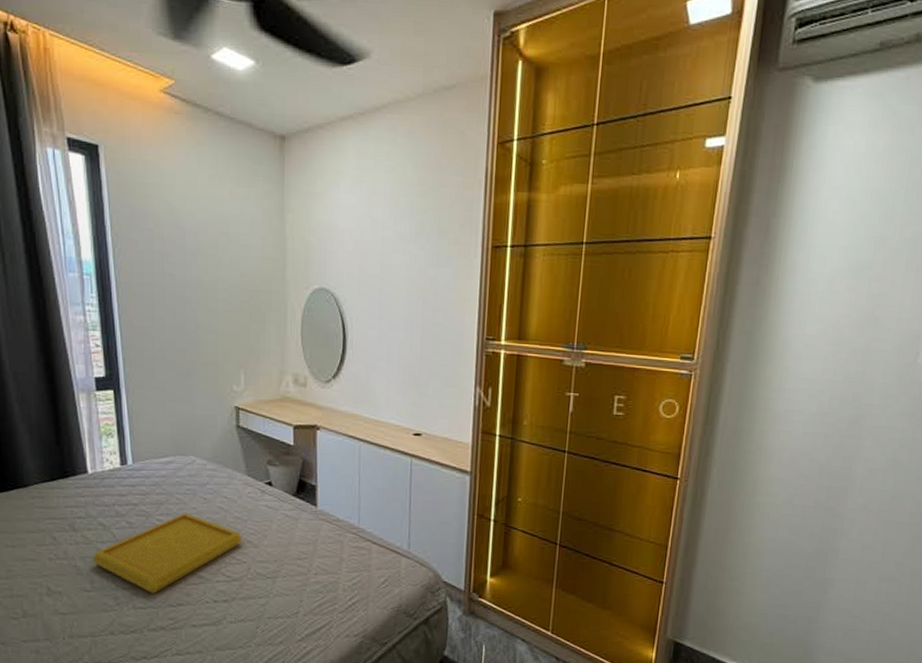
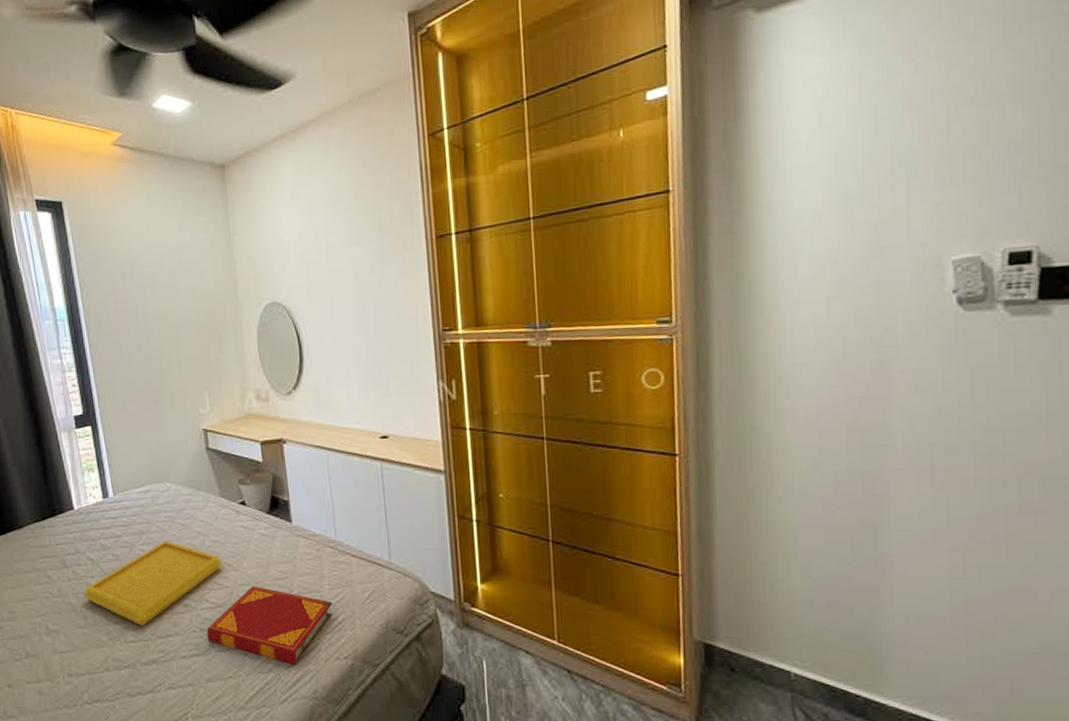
hardback book: none [220,563,349,640] -> present [207,586,333,665]

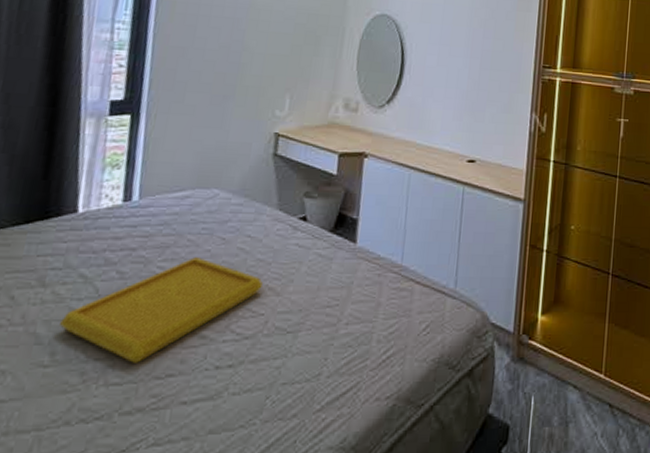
hardback book: present [207,586,333,665] -> none [221,314,384,409]

